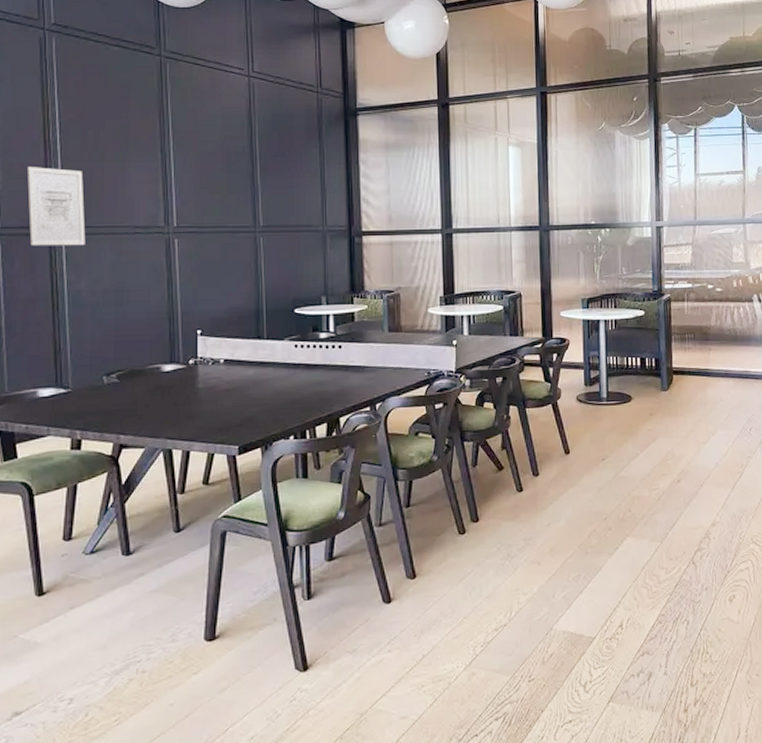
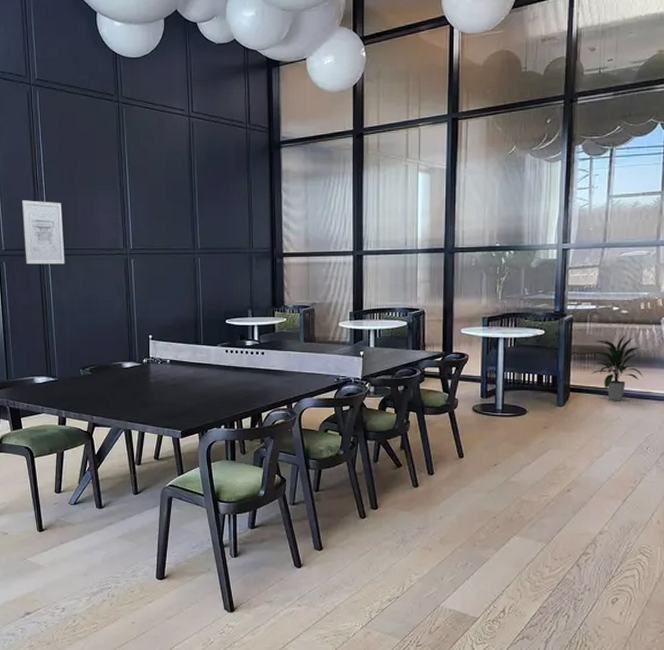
indoor plant: none [692,313,741,382] -> present [591,335,643,401]

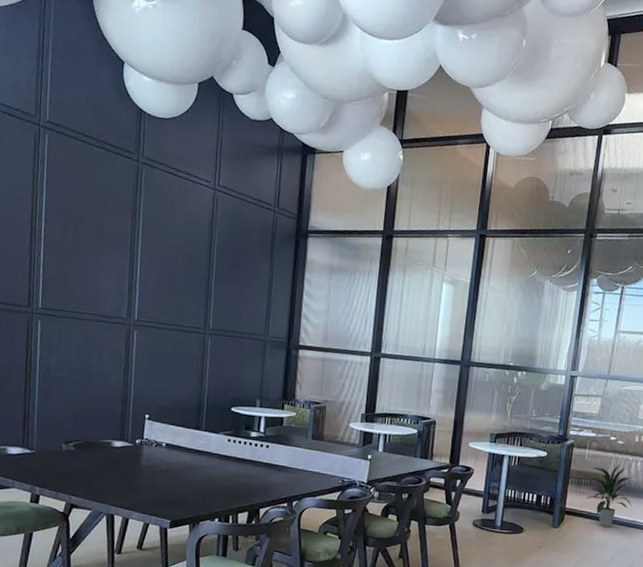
wall art: present [22,200,65,265] -> none [11,250,61,327]

